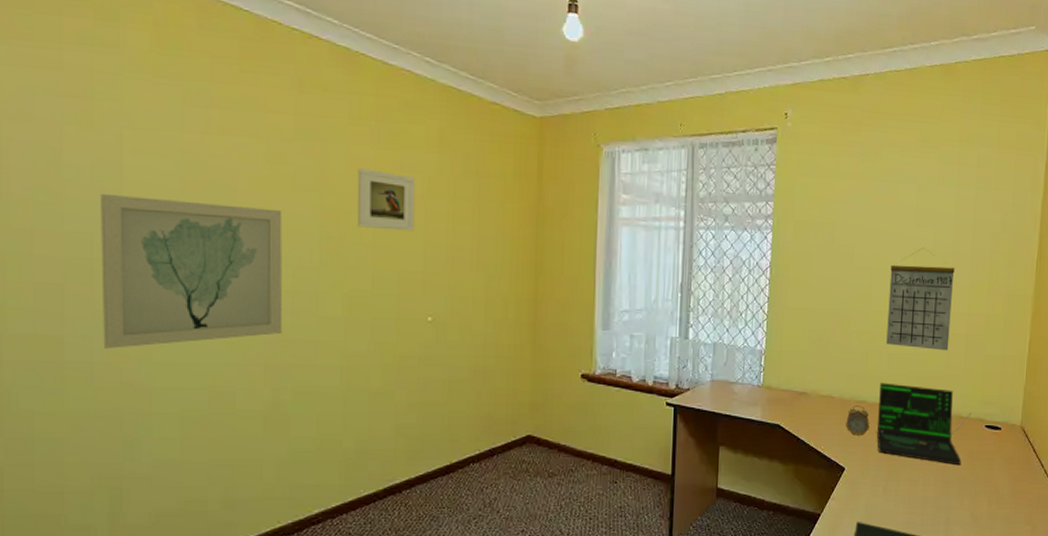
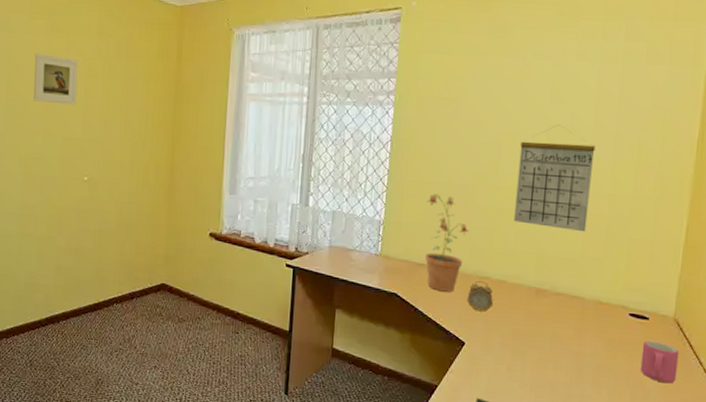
potted plant: none [805,320,846,419] -> present [425,194,469,292]
laptop: present [877,382,972,466] -> none [501,260,613,353]
mug: none [995,449,1026,487] -> present [640,340,679,384]

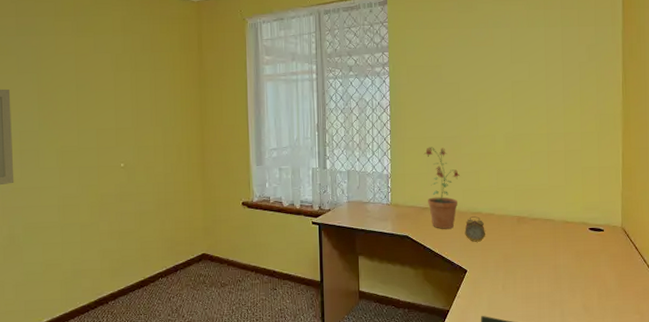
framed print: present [34,53,79,105] -> none [63,53,107,98]
calendar: present [514,124,596,232] -> none [492,80,550,166]
mug: present [640,340,679,384] -> none [601,248,629,281]

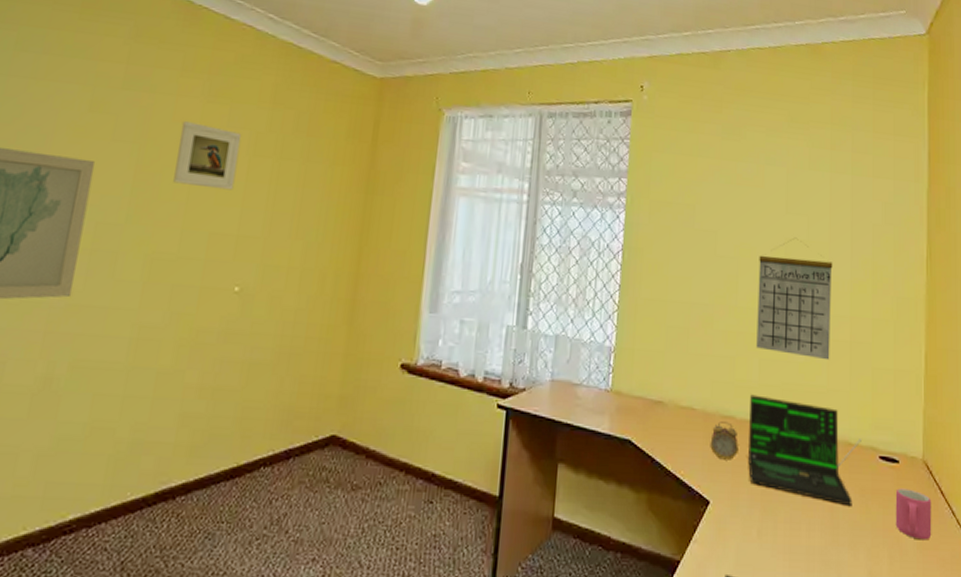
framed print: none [63,53,107,98] -> present [173,121,242,191]
potted plant: present [423,147,460,229] -> none [662,314,709,436]
calendar: none [492,80,550,166] -> present [756,237,833,361]
laptop: none [492,196,575,264] -> present [748,394,862,507]
mug: none [601,248,629,281] -> present [895,488,932,540]

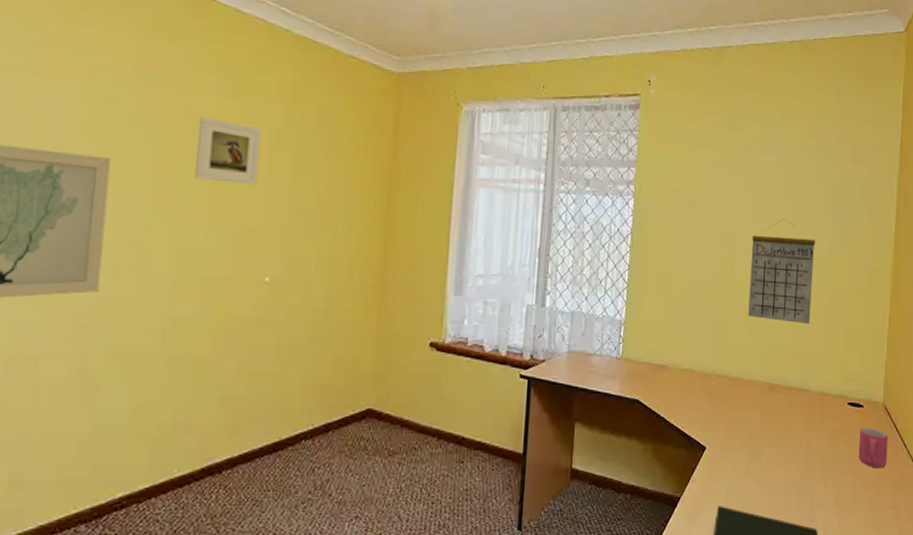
alarm clock: present [710,421,738,460] -> none [707,380,731,412]
laptop: present [748,394,862,507] -> none [739,356,834,445]

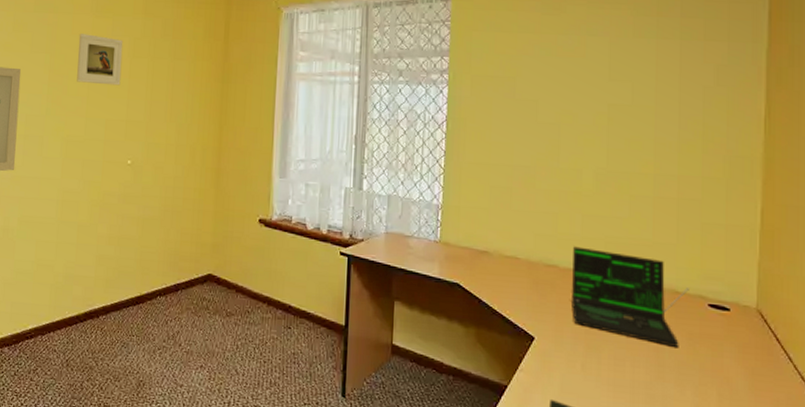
laptop: none [739,356,834,445] -> present [572,246,689,348]
calendar: present [748,218,815,325] -> none [579,102,659,216]
mug: present [858,428,888,468] -> none [725,334,766,382]

